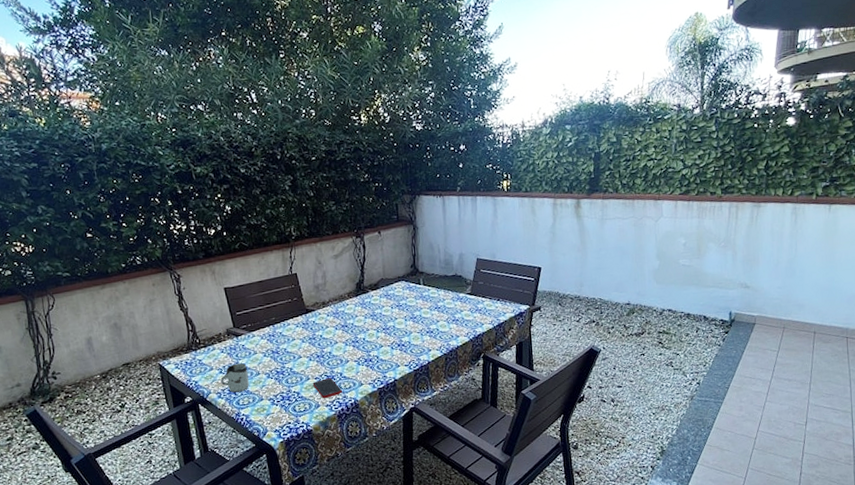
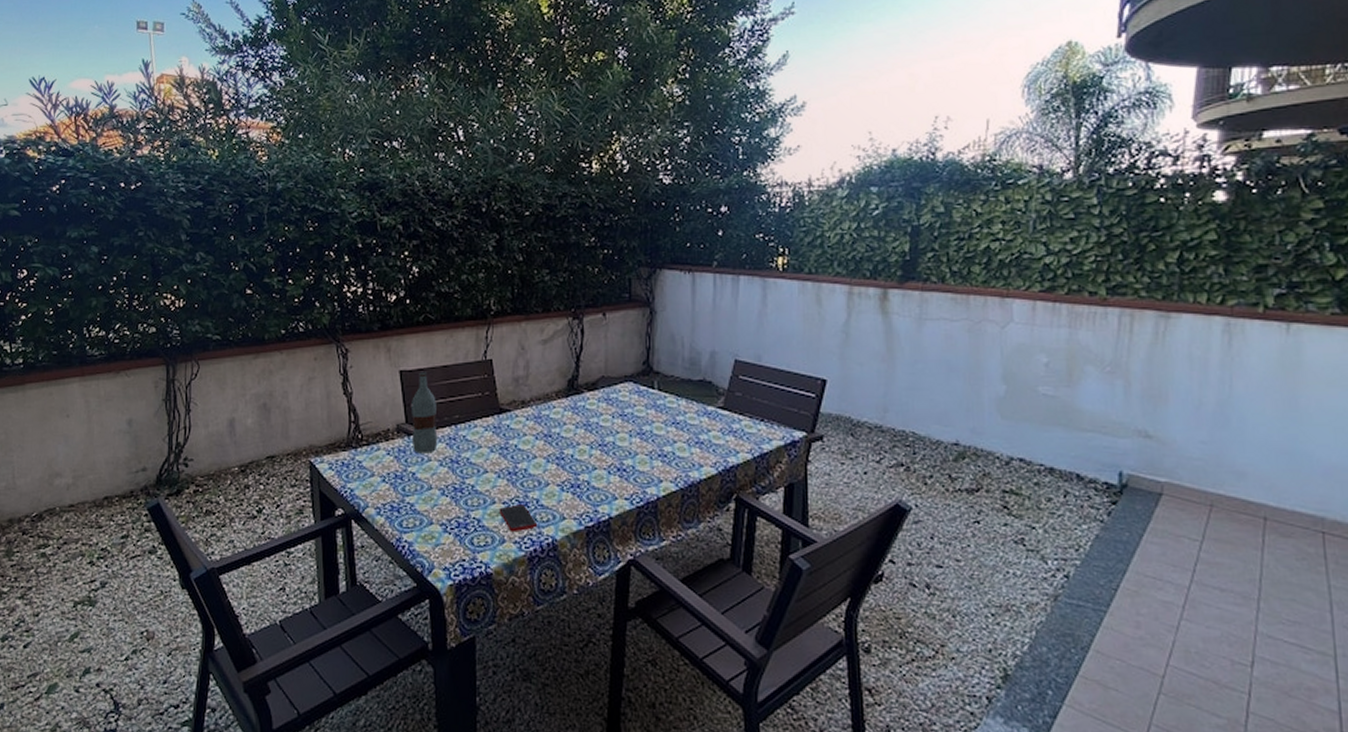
cup: present [220,363,249,393] -> none [382,472,417,510]
bottle: none [236,287,261,349] -> present [411,372,438,454]

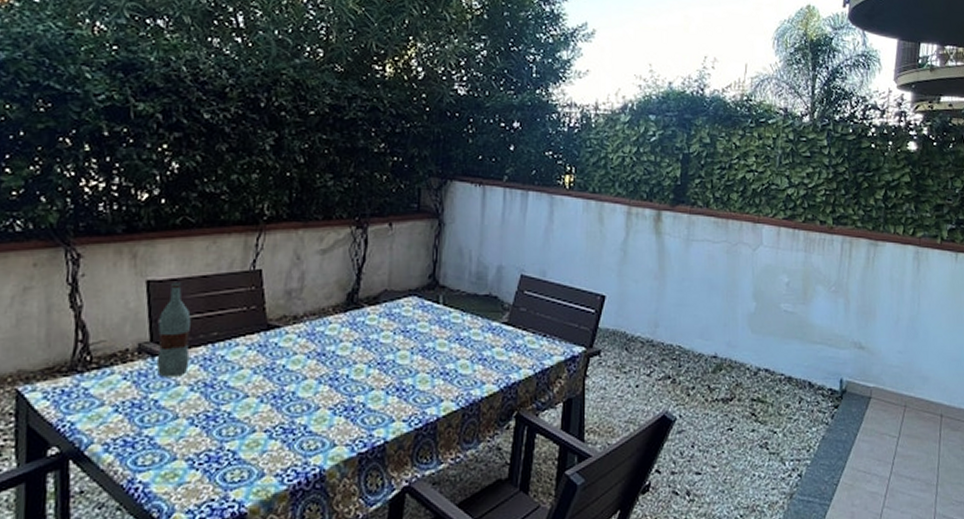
cell phone: present [499,504,537,533] -> none [259,432,303,464]

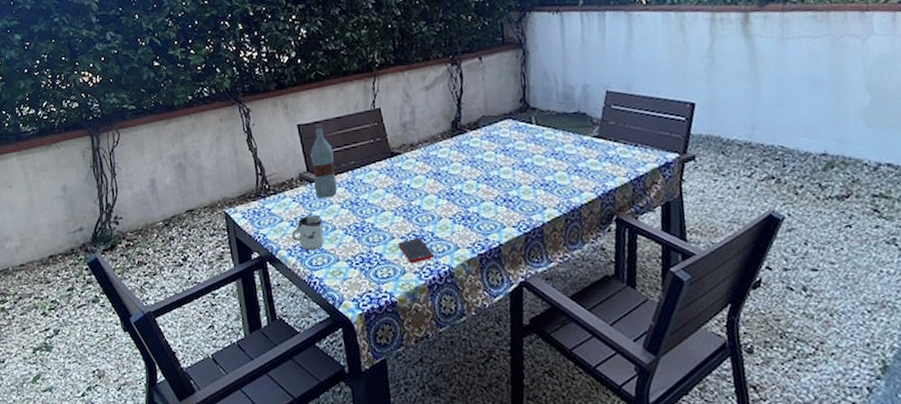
cup: none [113,399,160,445] -> present [291,215,324,250]
cell phone: none [259,432,303,464] -> present [398,238,434,264]

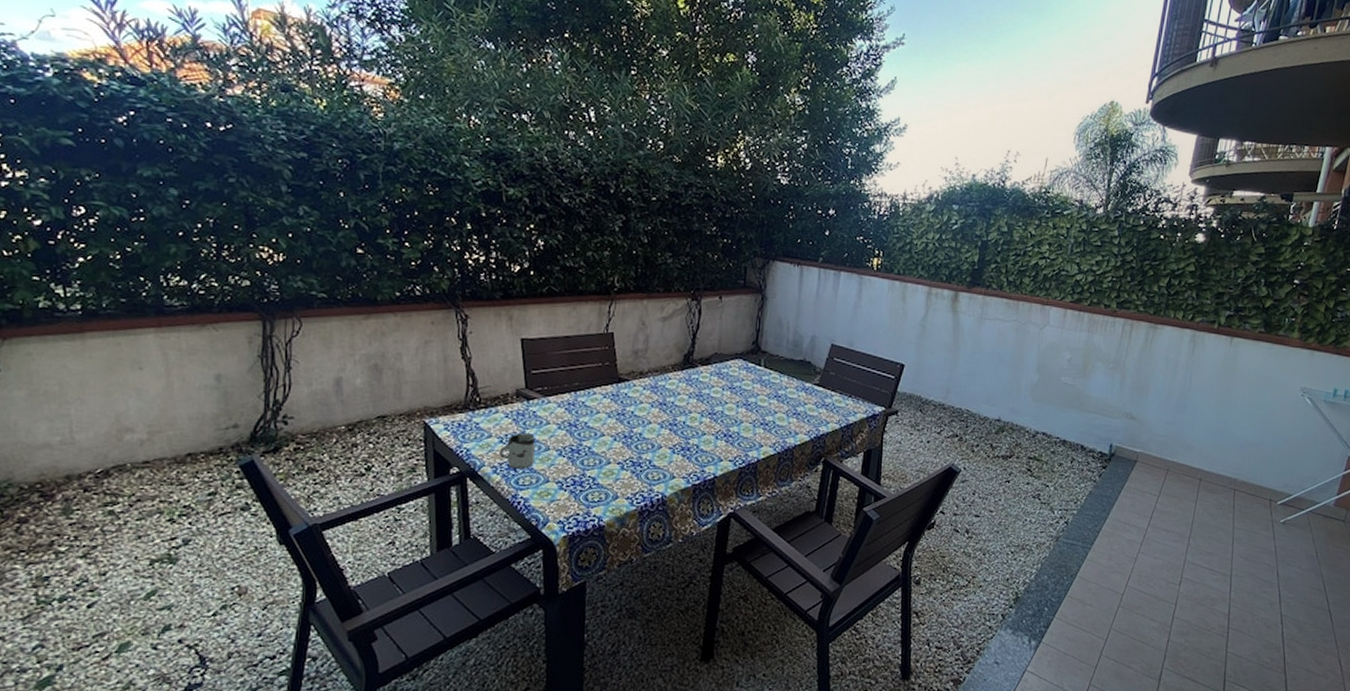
bottle: present [310,124,338,199] -> none [531,341,557,417]
cell phone: present [398,238,434,264] -> none [613,465,648,490]

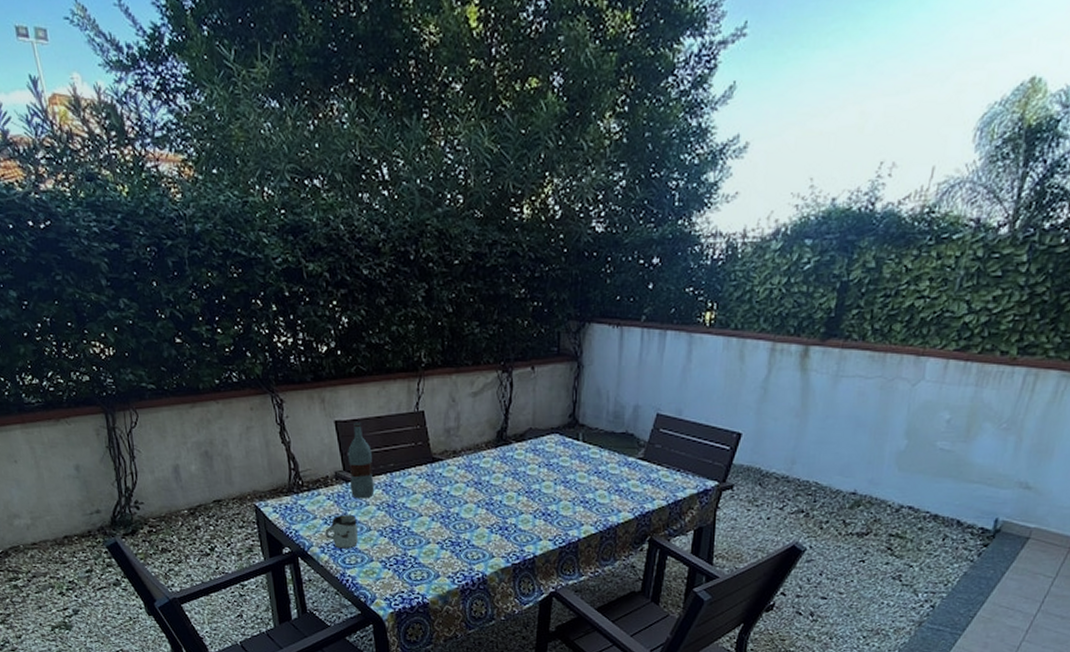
bottle: none [531,341,557,417] -> present [348,422,375,499]

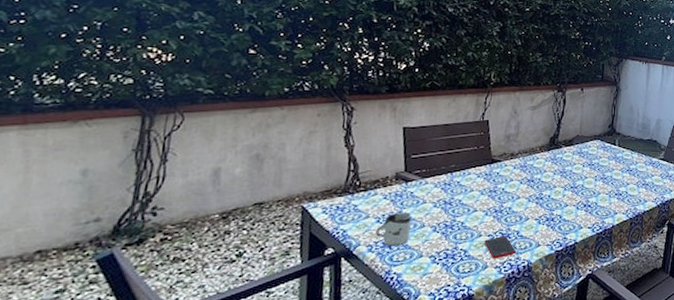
bottle: present [348,422,375,499] -> none [409,129,436,197]
cell phone: none [433,544,468,569] -> present [484,236,516,259]

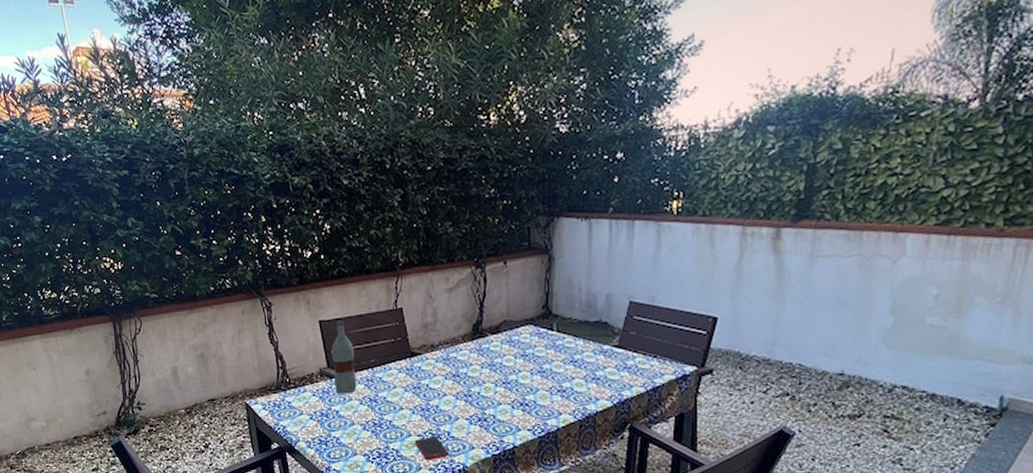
cup: present [375,213,411,246] -> none [311,410,342,443]
bottle: none [409,129,436,197] -> present [331,321,357,394]

